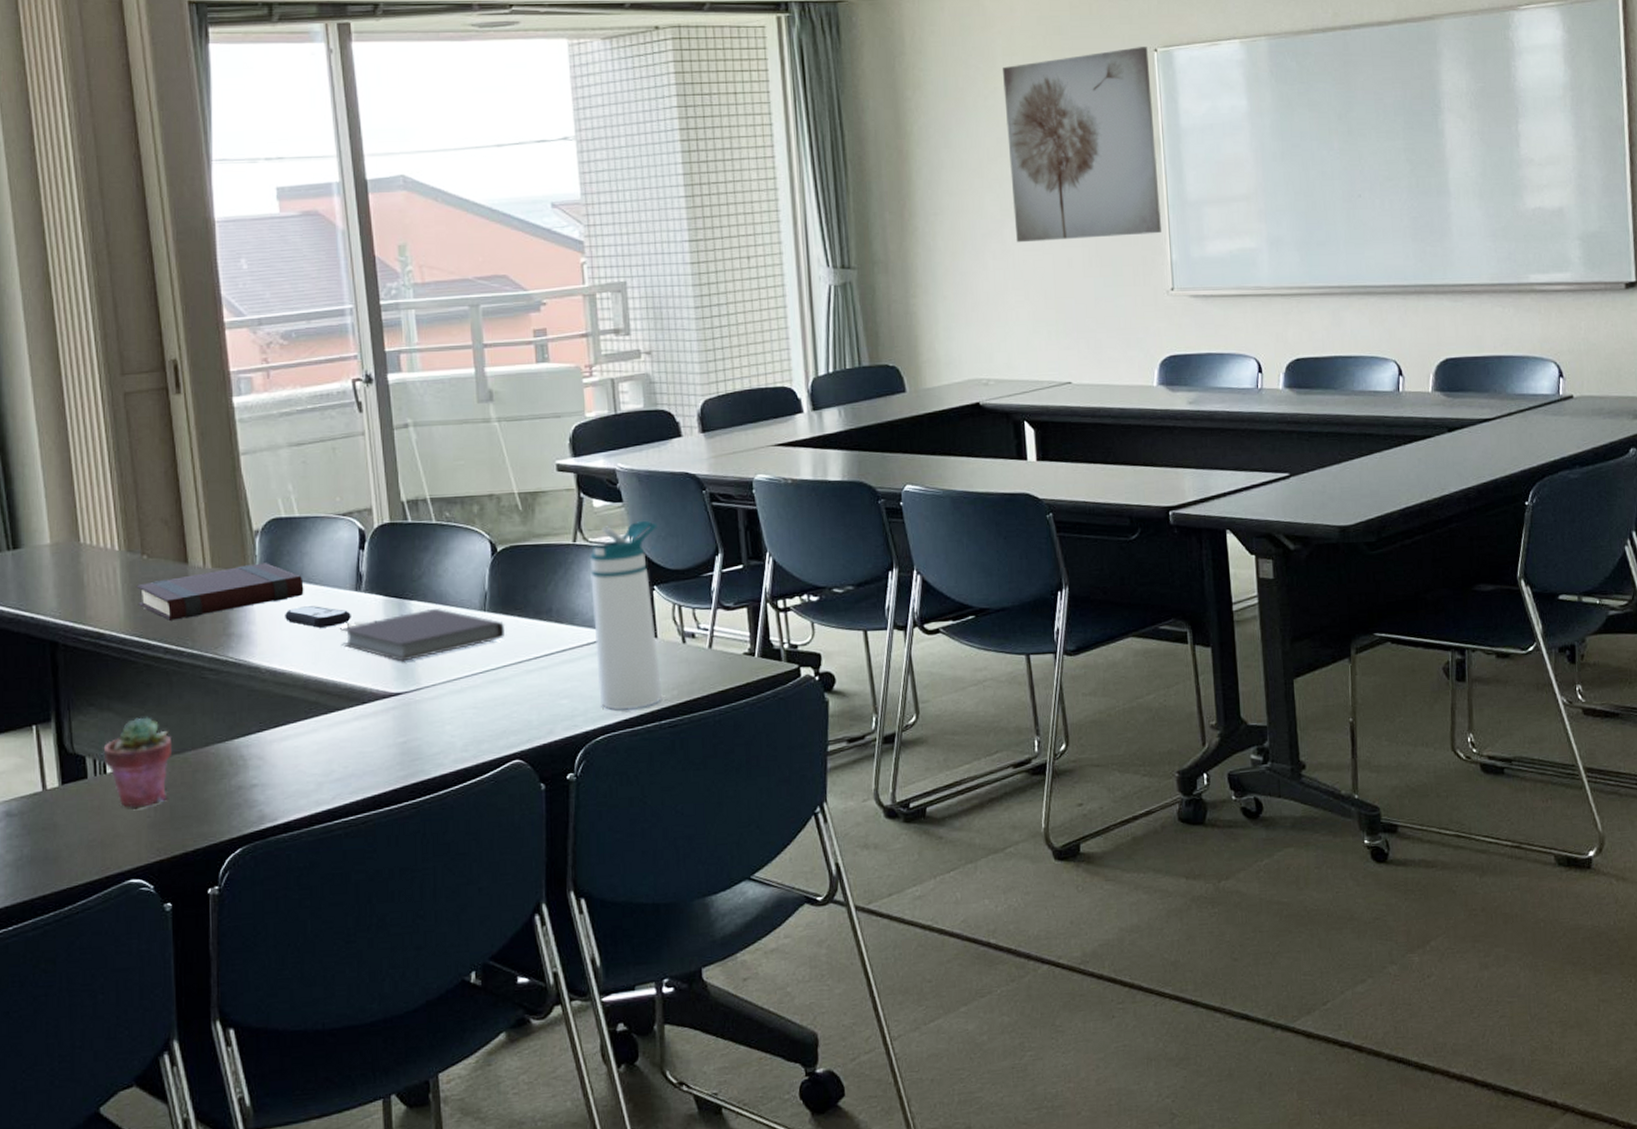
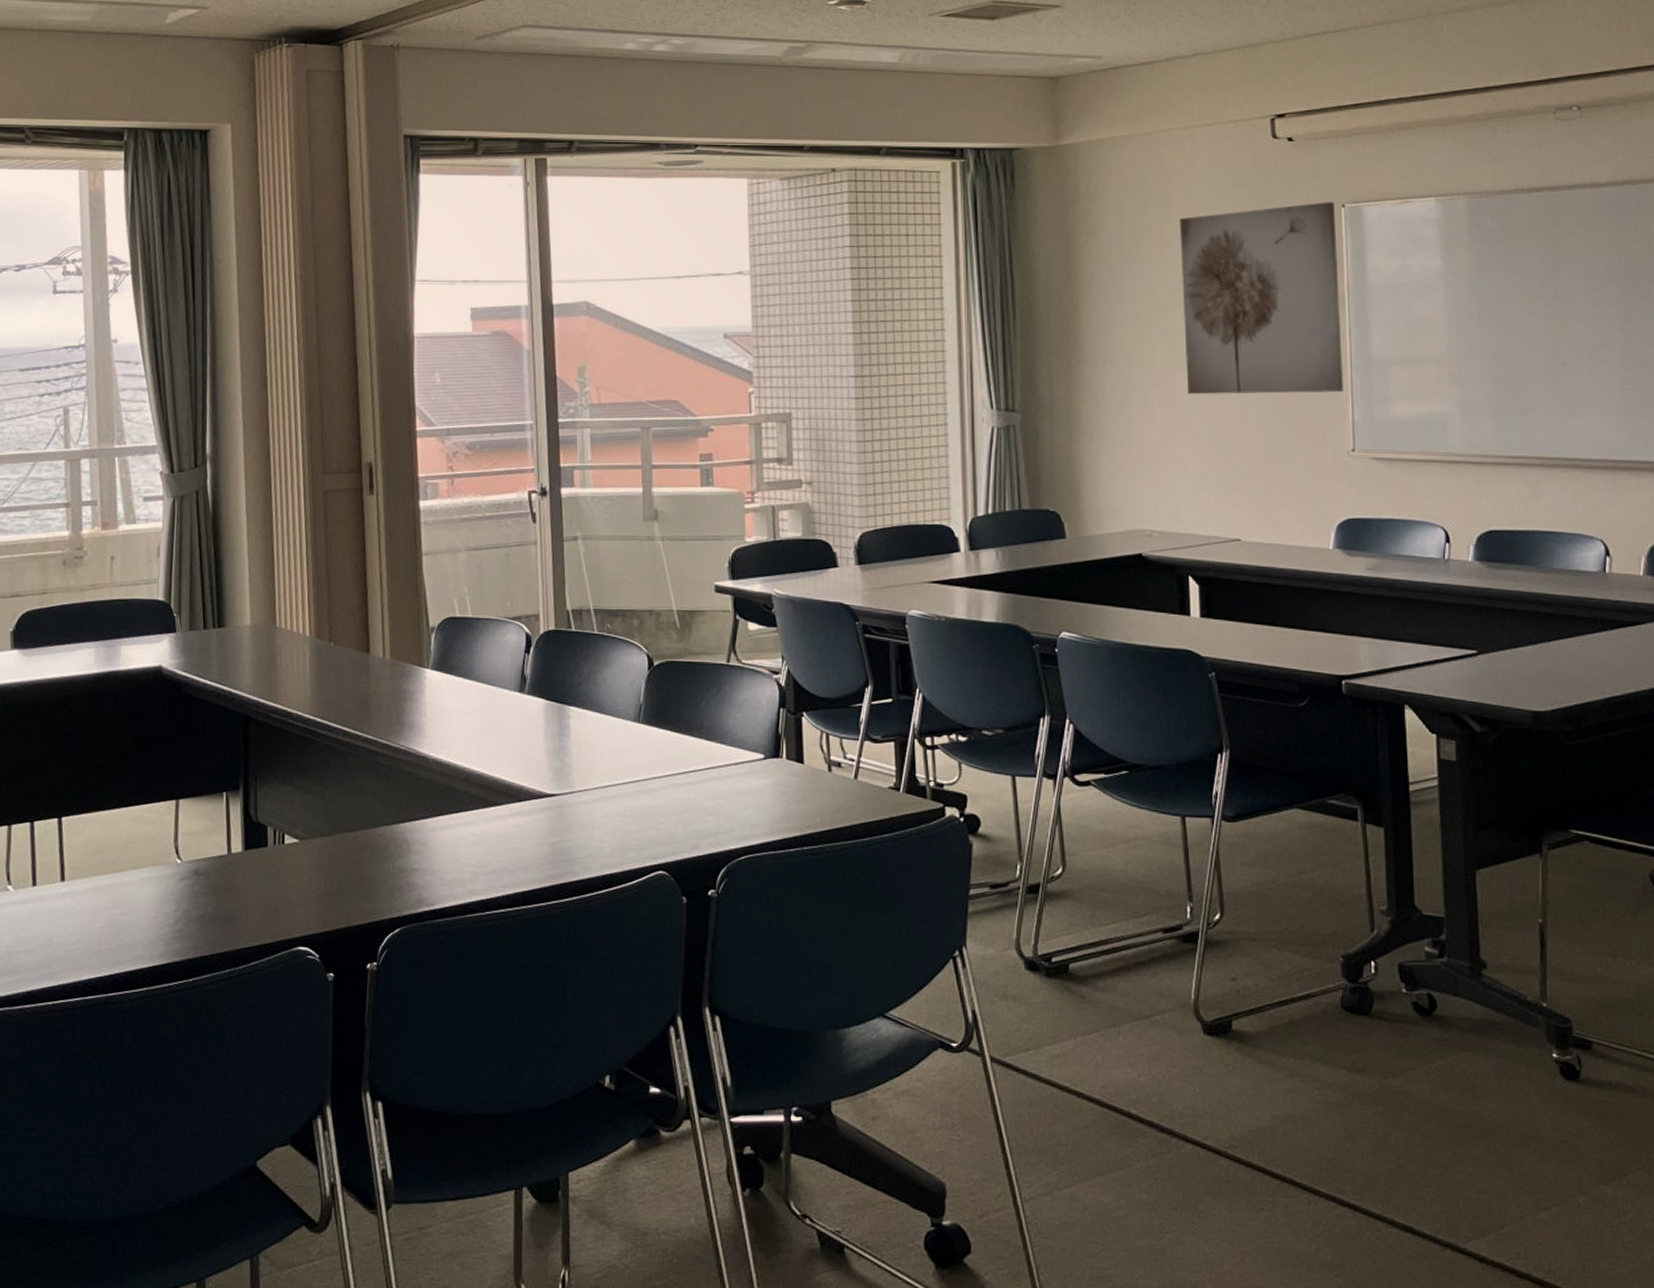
potted succulent: present [103,717,173,808] -> none [283,794,345,879]
book: present [136,563,304,621] -> none [322,658,472,706]
remote control: present [285,606,351,628] -> none [453,703,514,725]
notebook: present [339,607,505,662] -> none [502,715,657,764]
water bottle: present [590,520,663,709] -> none [741,646,810,832]

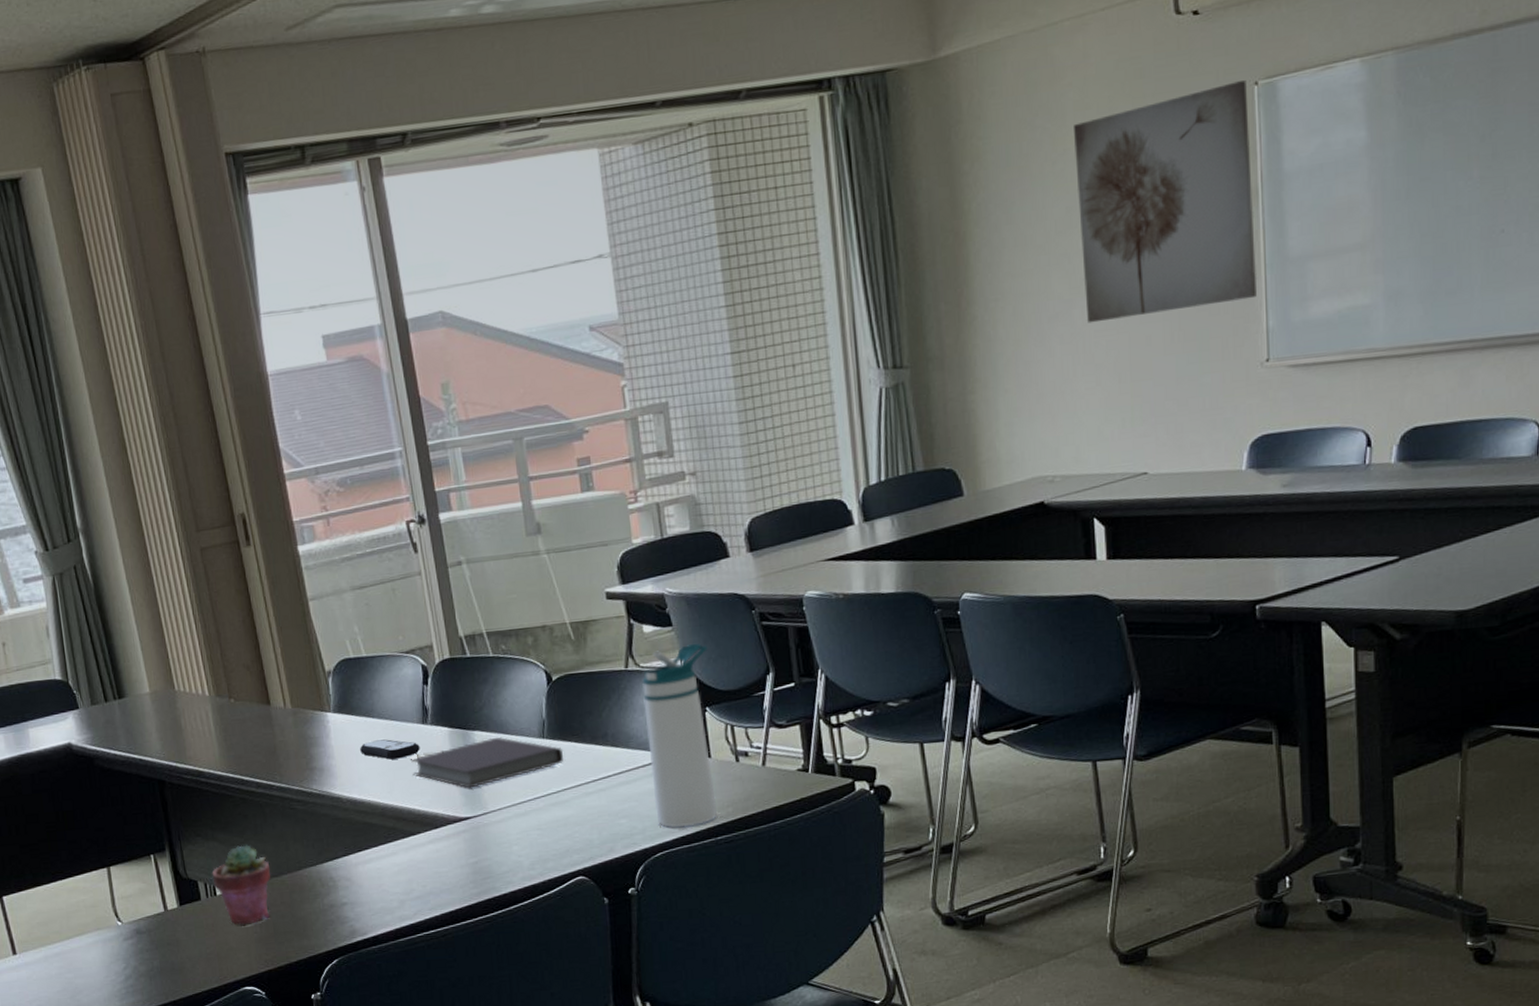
potted succulent: none [283,794,345,879] -> present [212,845,271,925]
remote control: none [453,703,514,725] -> present [360,739,420,760]
notebook: none [502,715,657,764] -> present [410,736,564,788]
water bottle: none [741,646,810,832] -> present [642,643,718,827]

